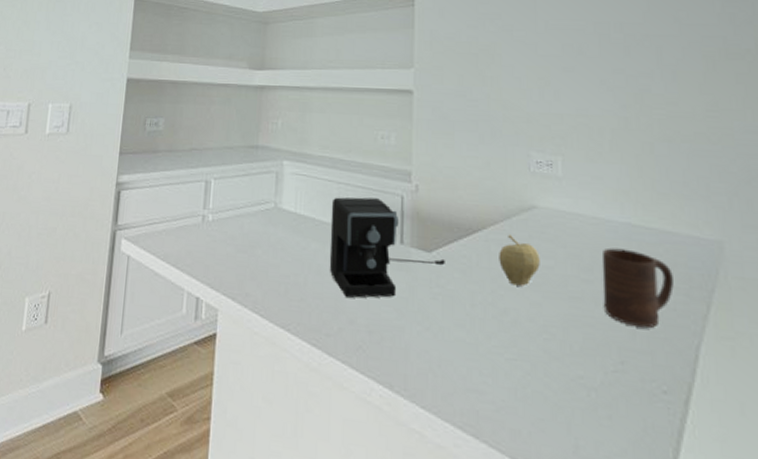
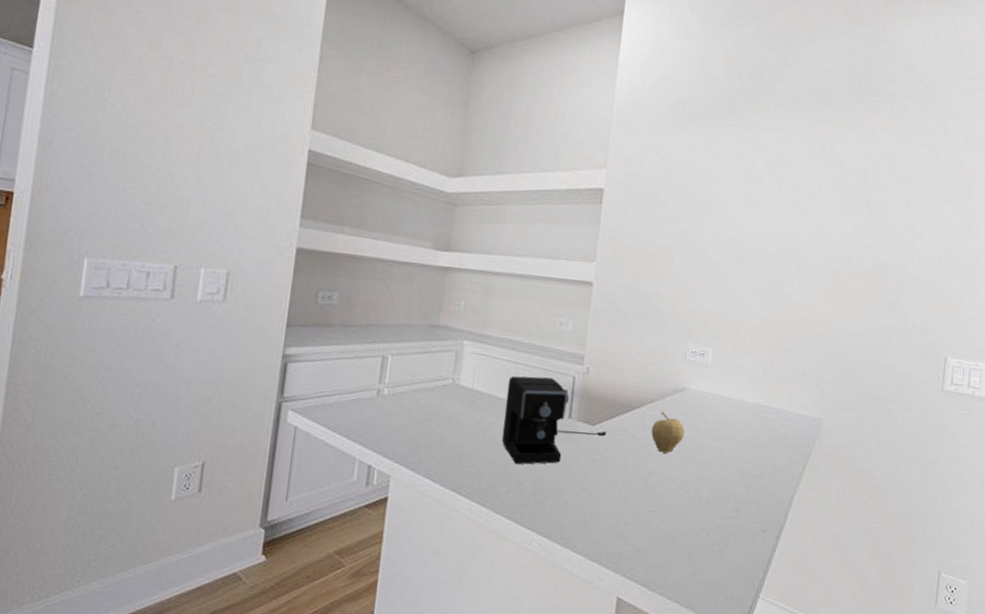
cup: present [601,248,674,329] -> none [728,423,783,485]

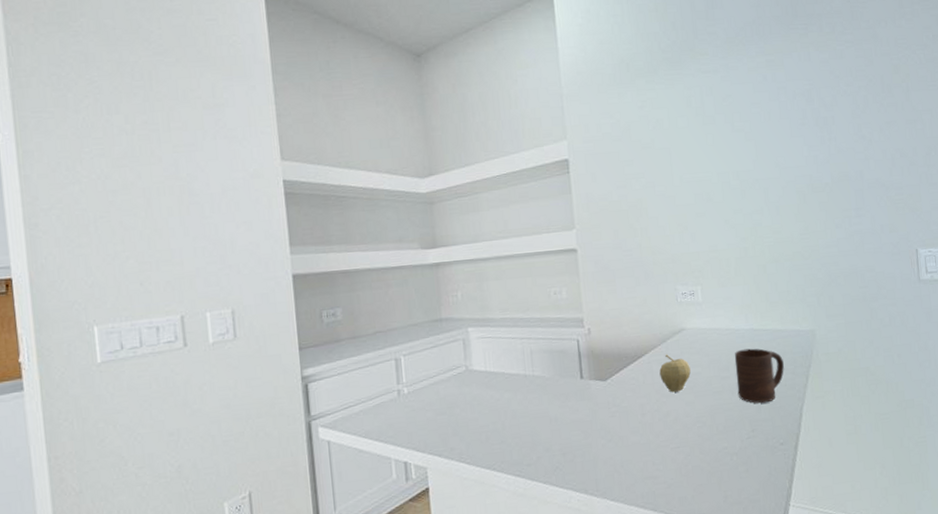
coffee maker: present [501,376,606,464] -> none [517,345,618,431]
cup: none [728,423,783,485] -> present [734,348,784,404]

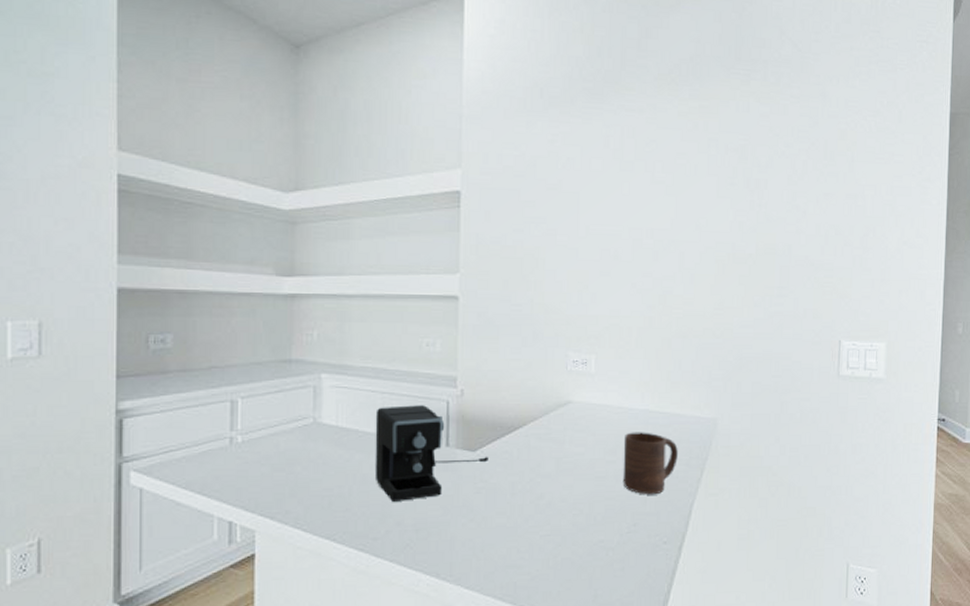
coffee maker: none [517,345,618,431] -> present [374,405,488,501]
fruit: present [659,354,691,393] -> none [537,428,573,473]

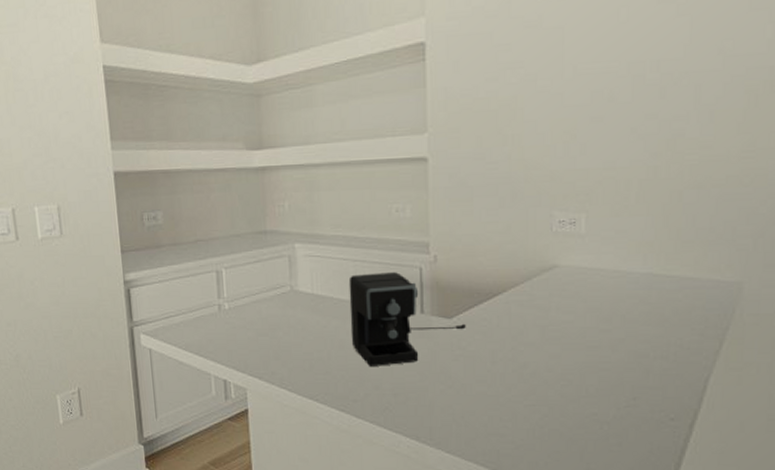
cup: present [622,432,678,495] -> none [620,298,690,368]

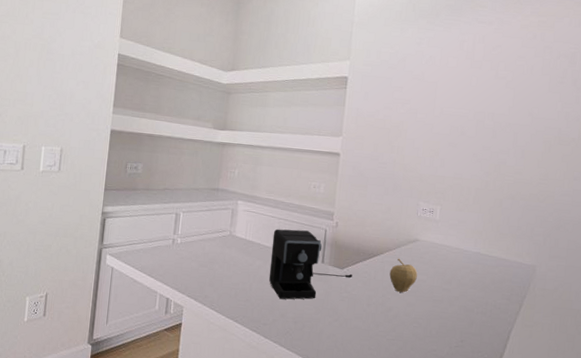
fruit: none [519,295,560,341] -> present [389,258,417,293]

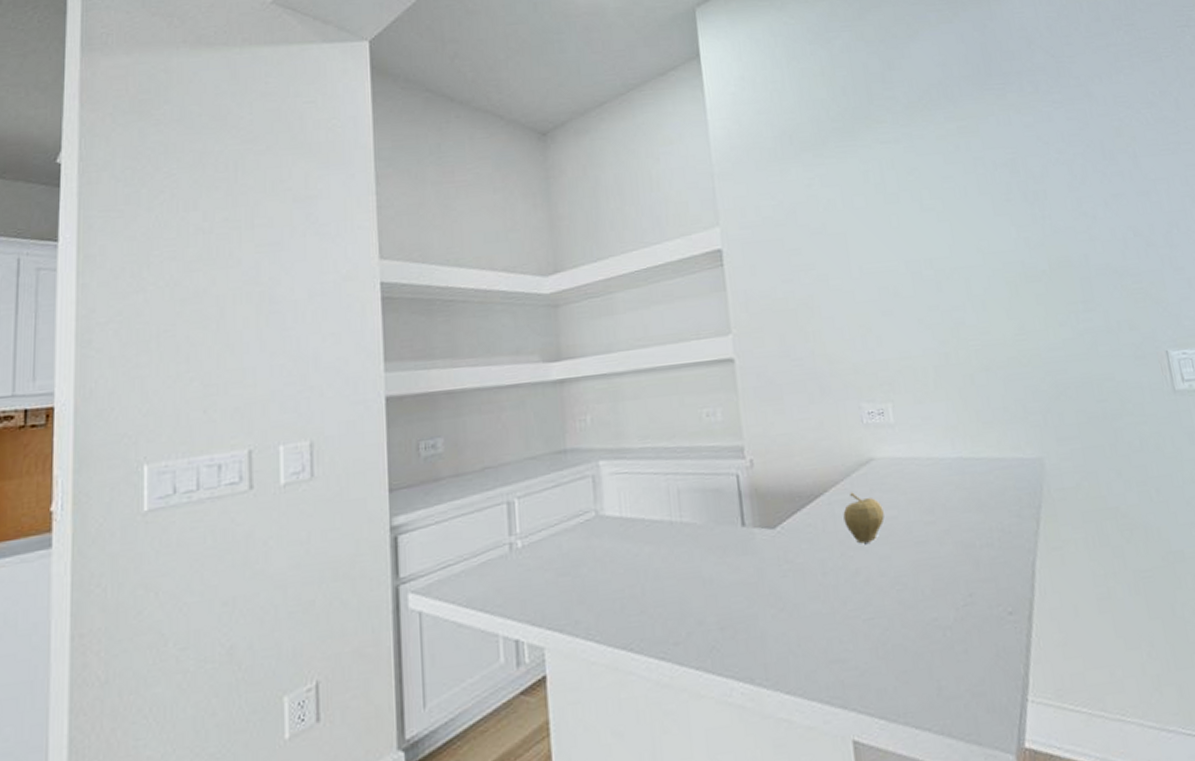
coffee maker: present [269,229,352,300] -> none [660,482,791,597]

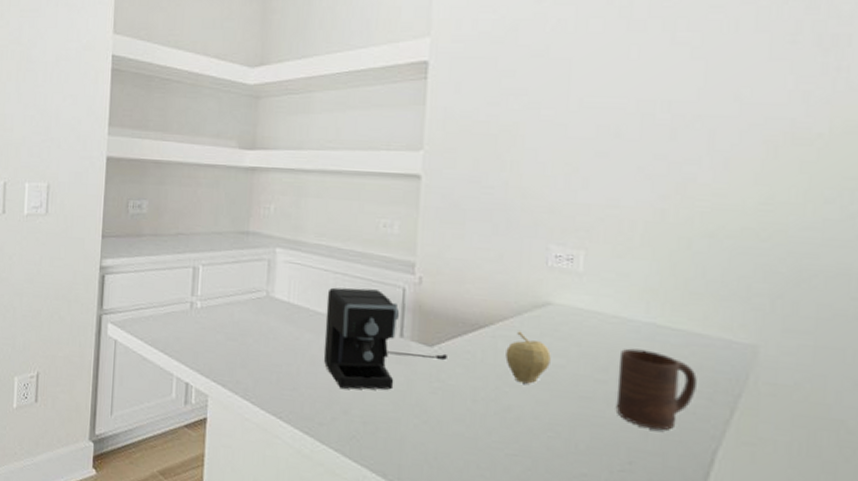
coffee maker: none [660,482,791,597] -> present [323,287,447,390]
cup: none [940,483,1007,558] -> present [615,348,697,431]

